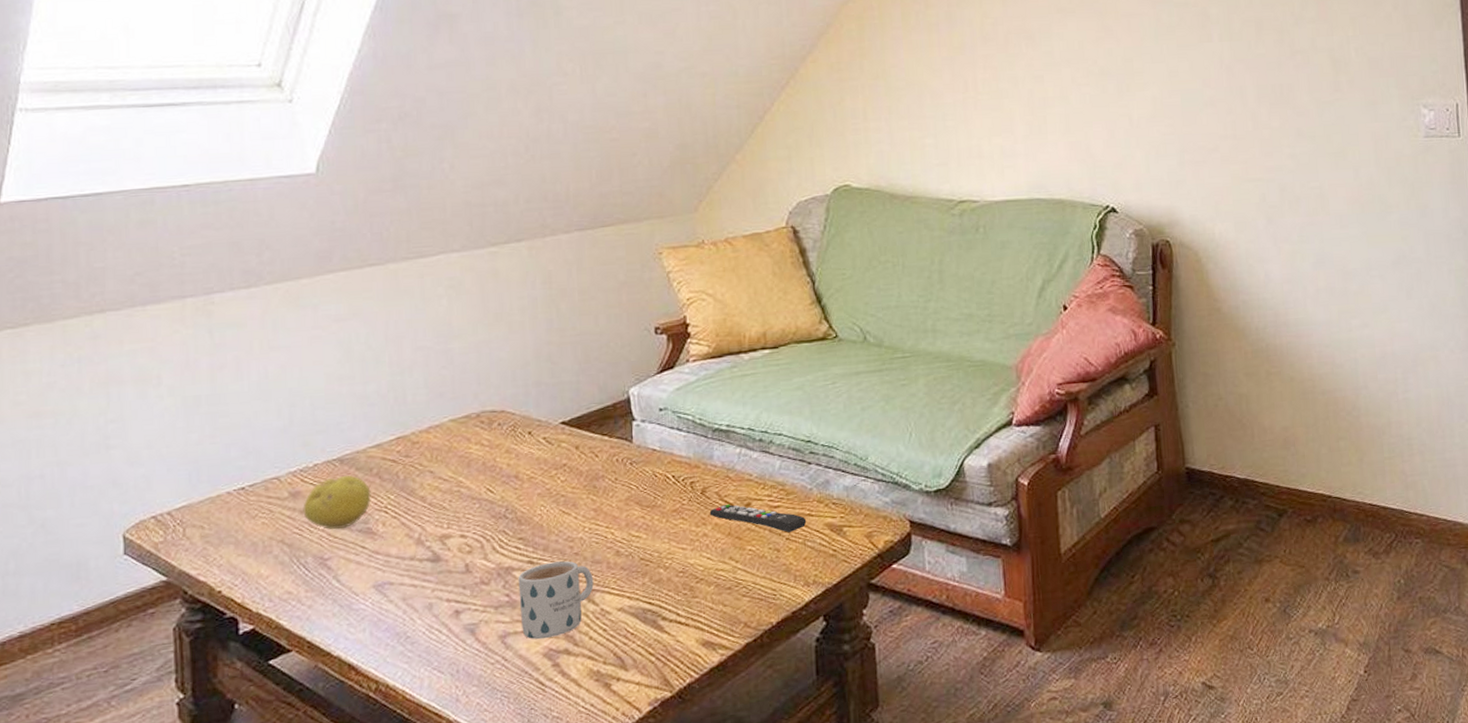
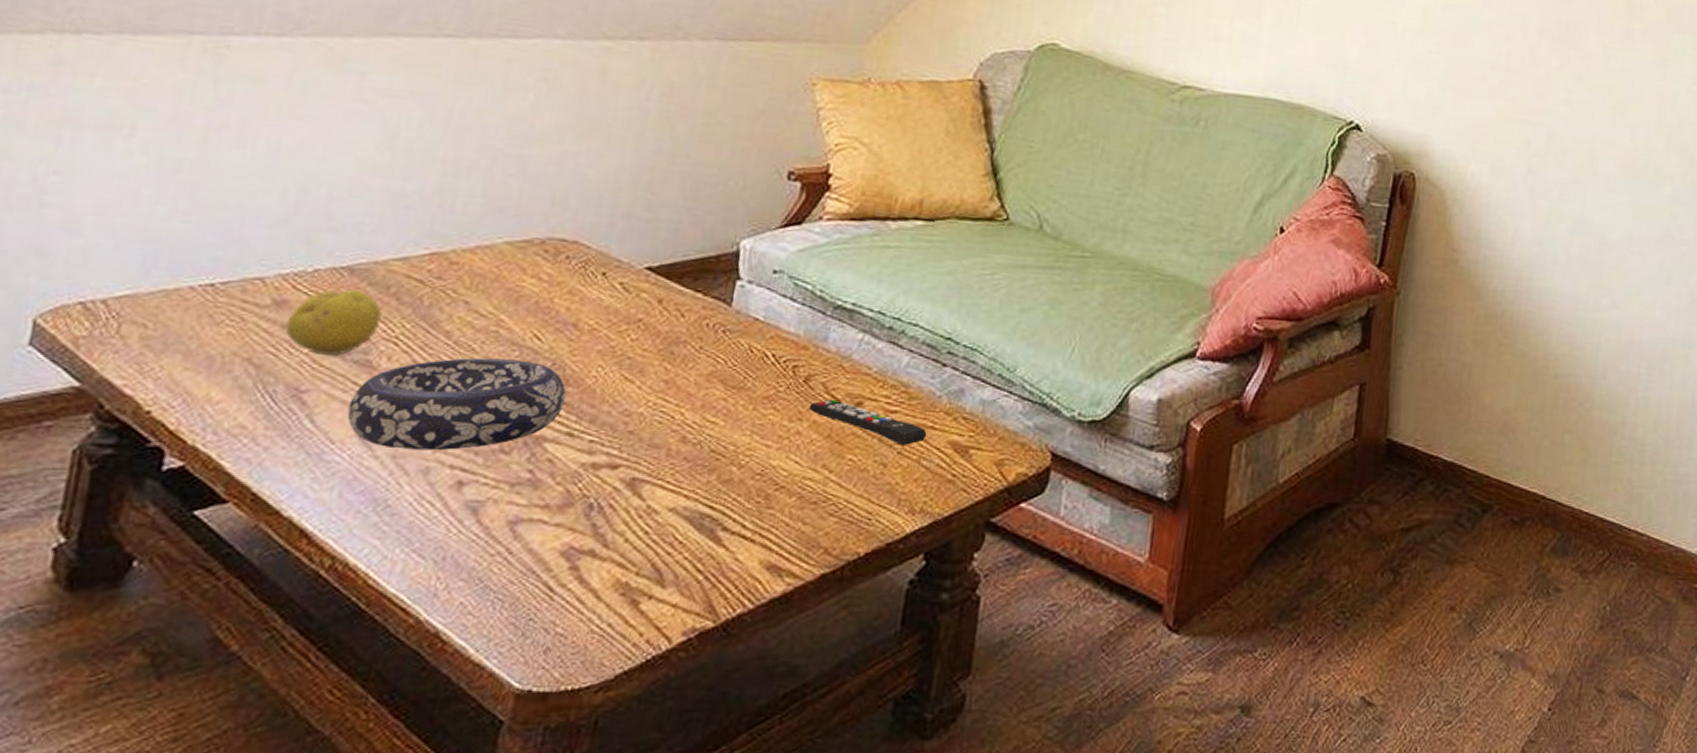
decorative bowl: none [362,510,521,593] -> present [347,357,566,451]
mug: present [518,561,594,639] -> none [539,438,647,533]

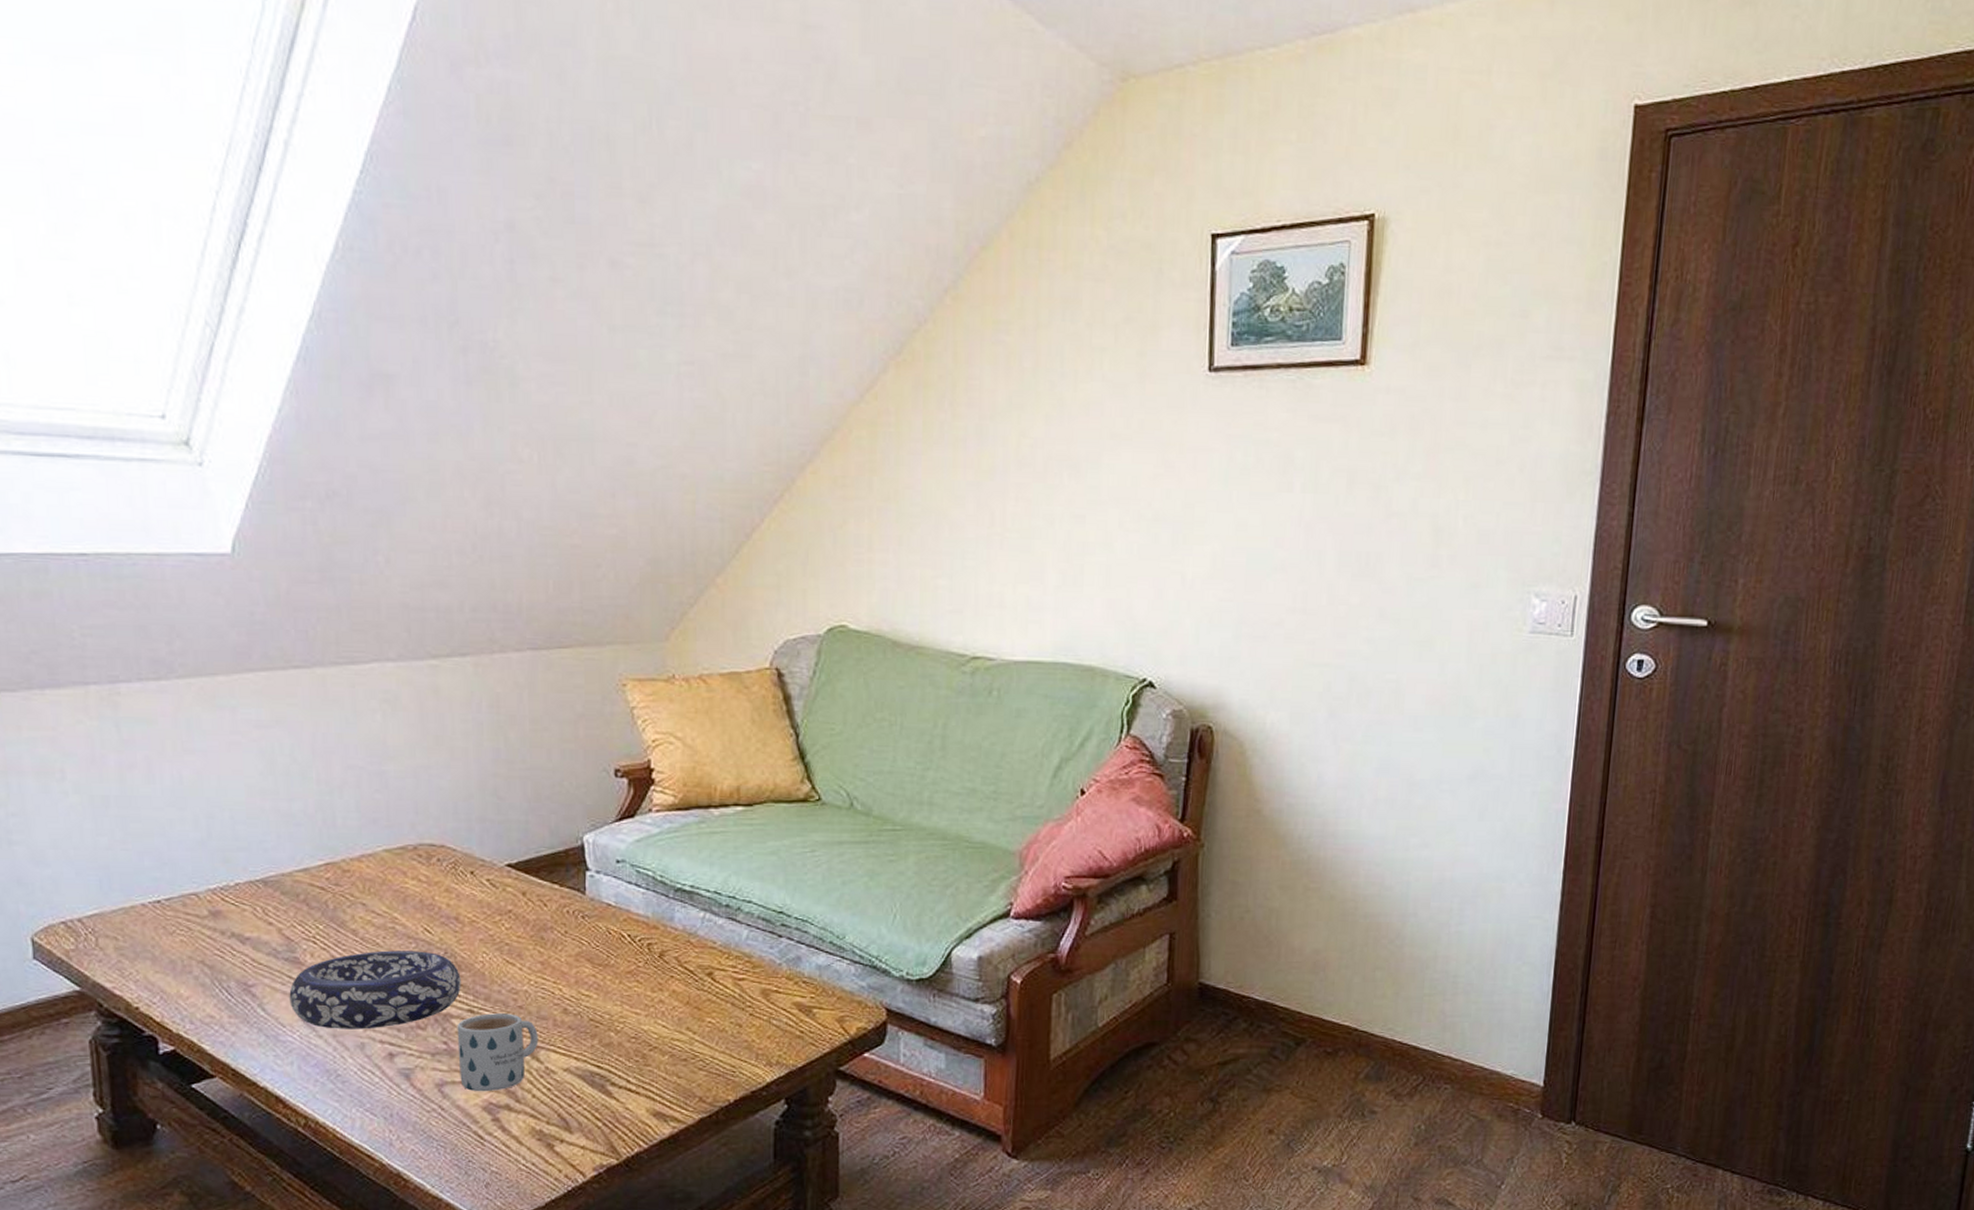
fruit: present [285,289,382,357] -> none [224,898,298,956]
mug: none [539,438,647,533] -> present [457,1013,539,1092]
remote control: present [808,399,927,446] -> none [667,971,773,1009]

